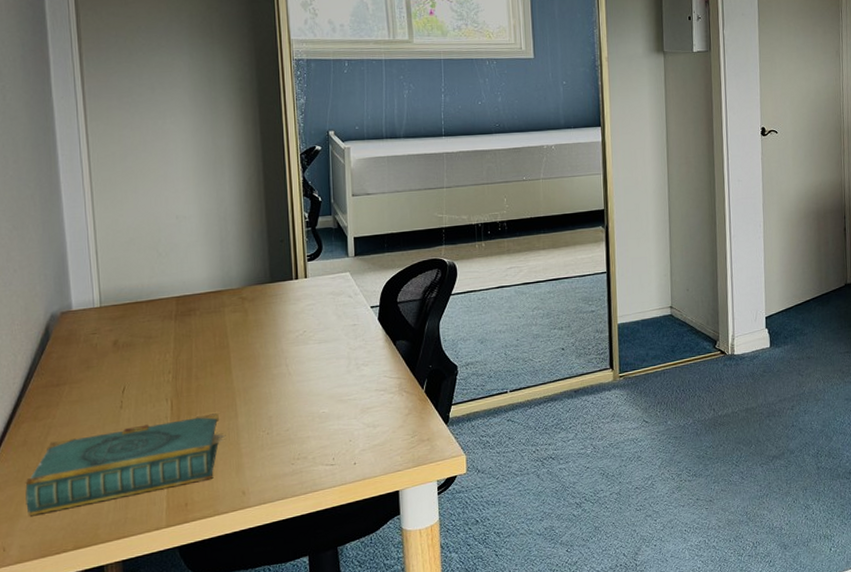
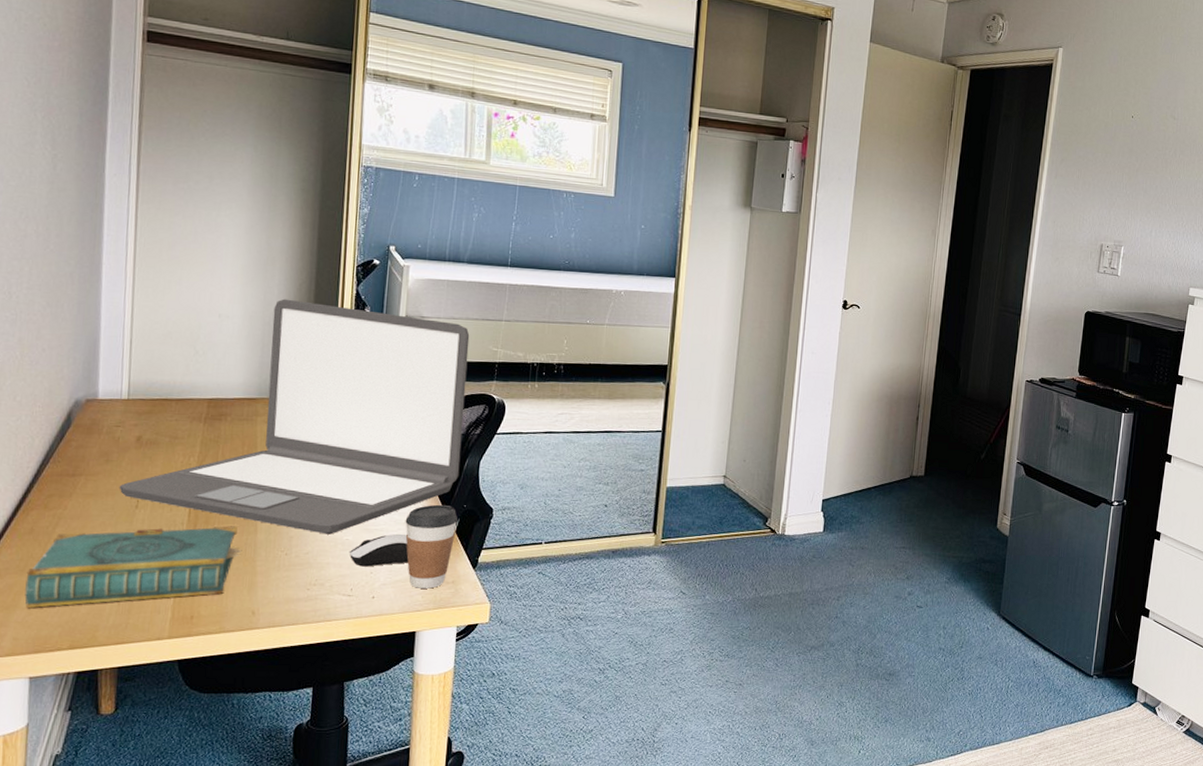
laptop: none [102,193,421,410] -> present [119,299,470,535]
computer mouse: none [326,400,384,436] -> present [349,533,409,567]
coffee cup: none [376,367,426,450] -> present [405,504,459,589]

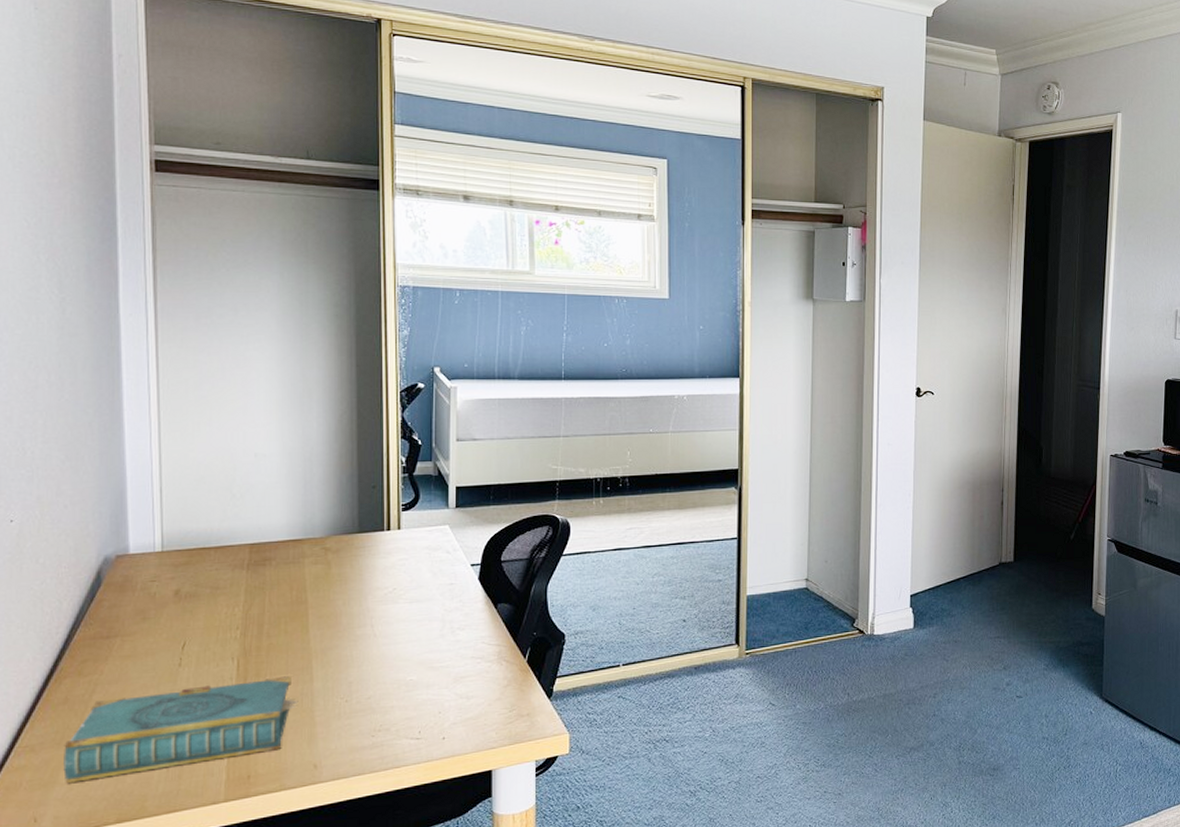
laptop: present [119,299,470,535] -> none [159,432,527,677]
computer mouse: present [349,533,409,567] -> none [414,668,479,707]
coffee cup: present [405,504,459,589] -> none [472,634,529,725]

